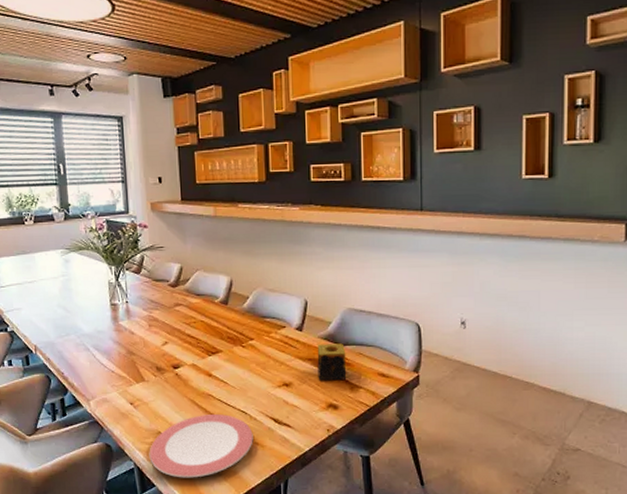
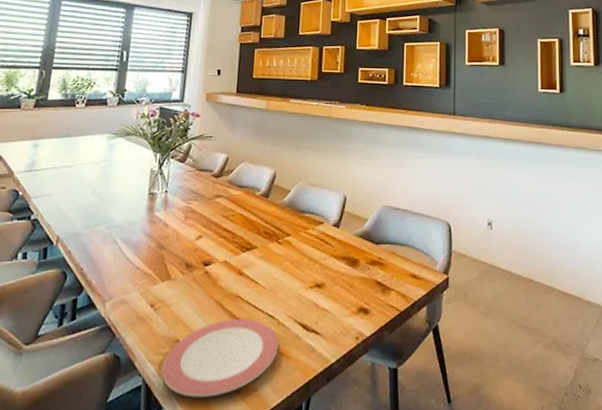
candle: present [317,343,347,381] -> none [351,242,380,282]

